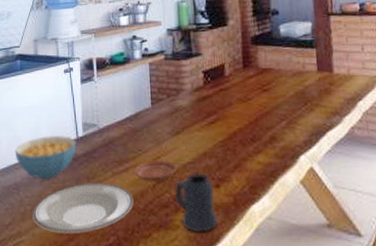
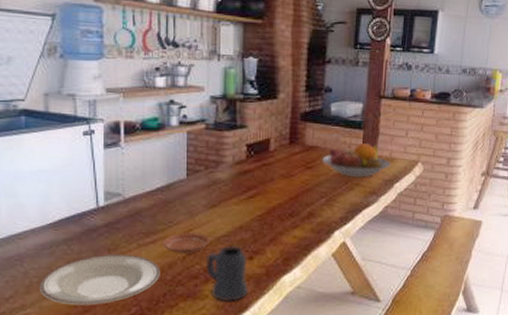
cereal bowl: present [14,135,77,179] -> none [17,203,96,250]
fruit bowl: none [277,60,351,98] -> present [322,142,392,178]

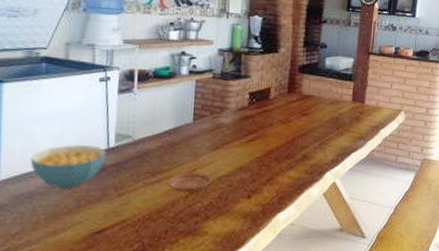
cereal bowl: none [17,203,96,250] -> present [30,144,107,188]
plate: present [38,254,160,305] -> none [45,192,164,242]
mug: present [206,245,249,303] -> none [207,184,246,239]
fruit bowl: present [322,142,392,178] -> none [316,92,378,124]

